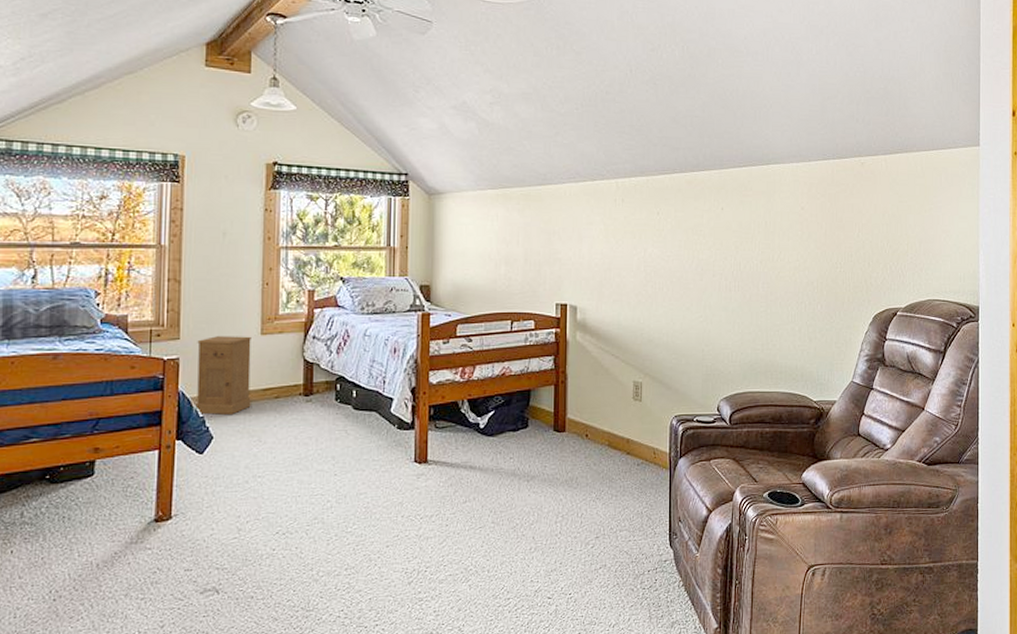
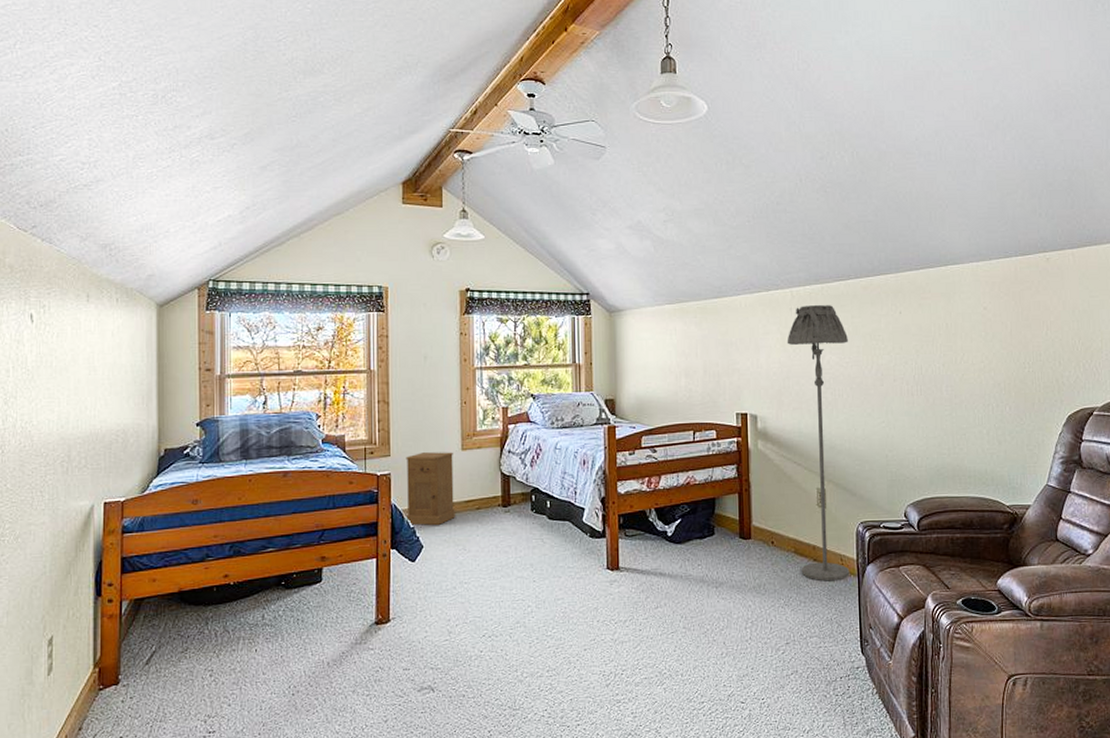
floor lamp: none [610,197,670,475] -> present [787,305,850,581]

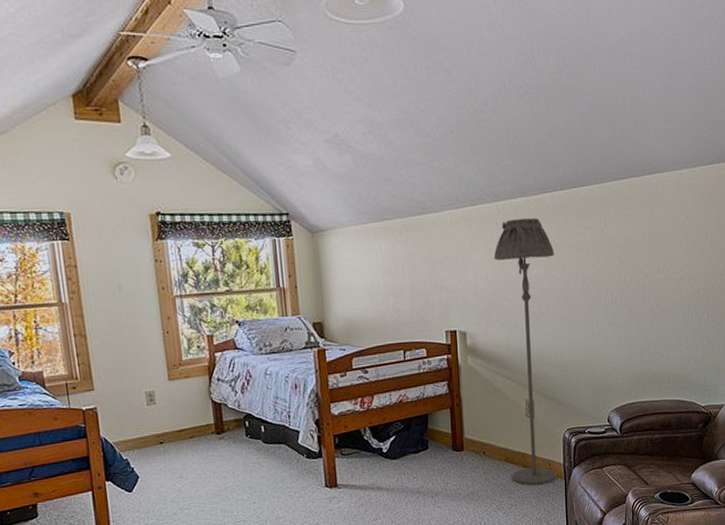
nightstand: present [406,452,455,525] -> none [110,383,169,457]

